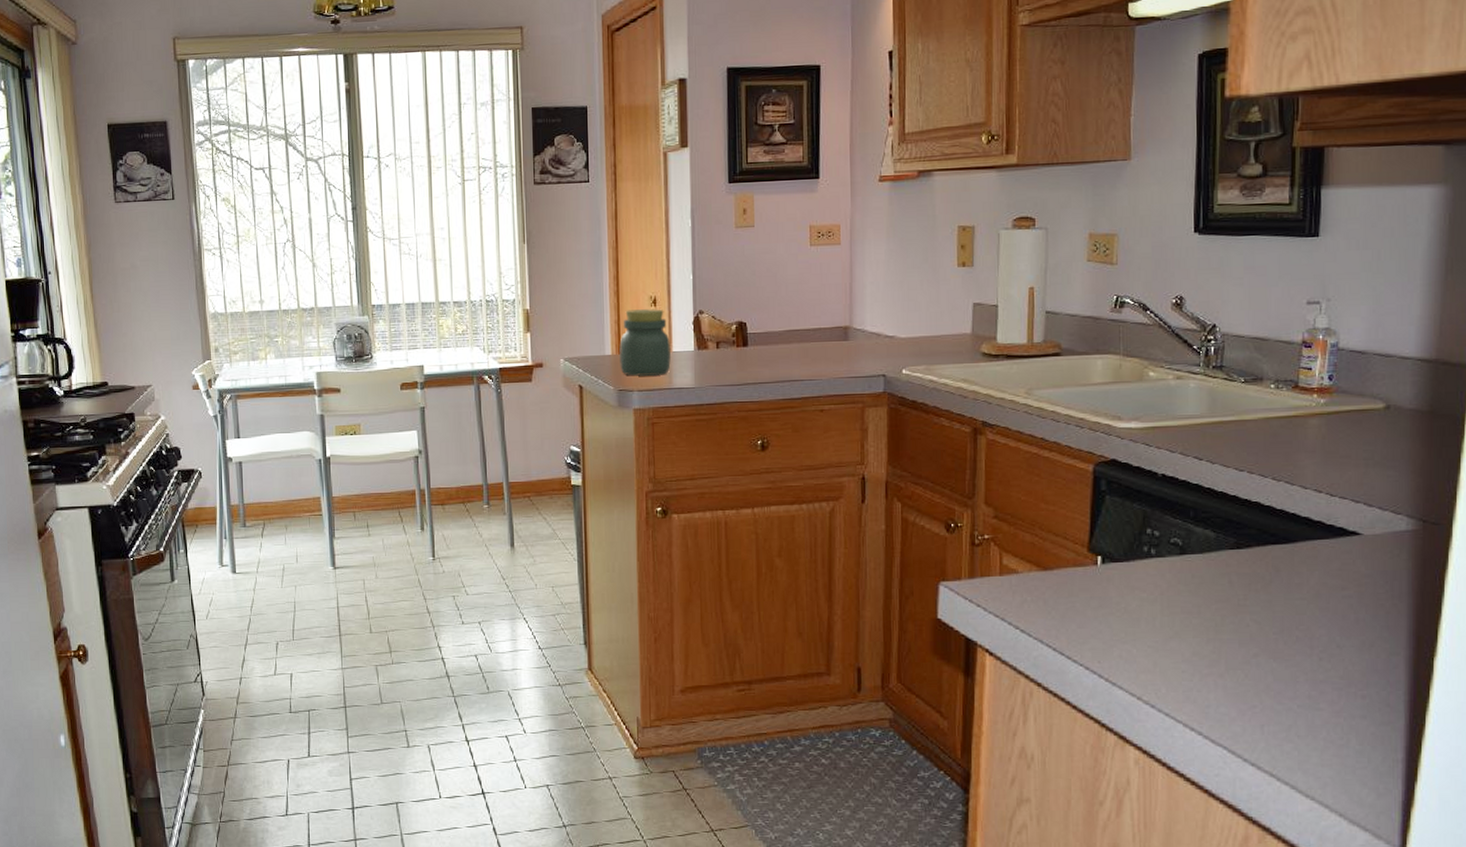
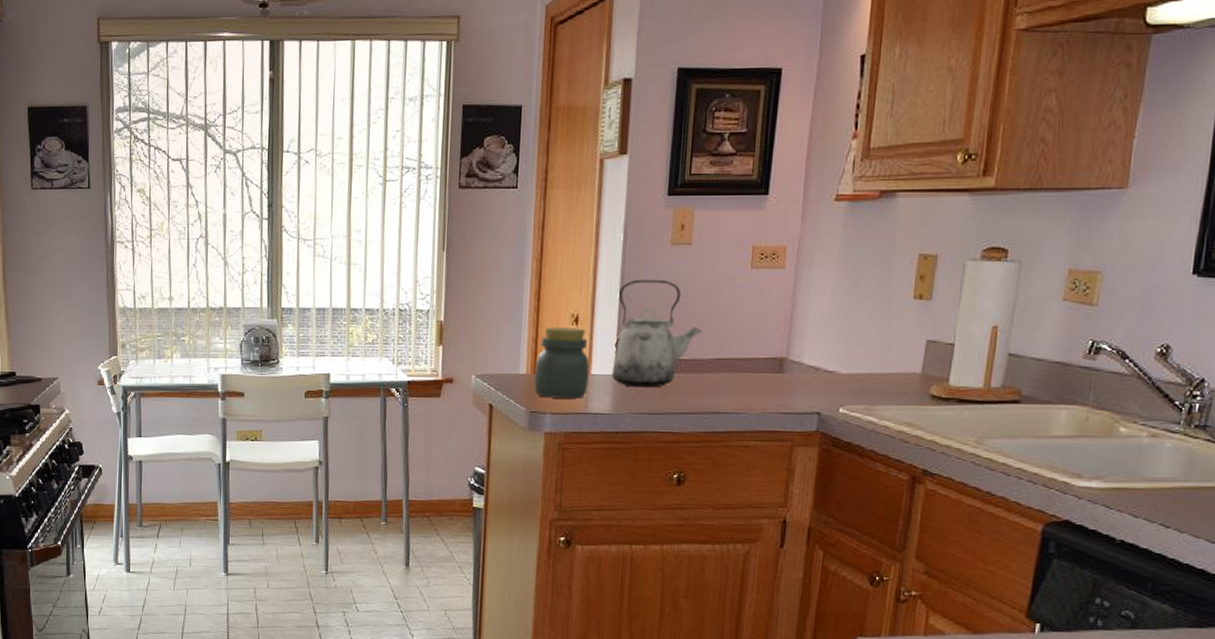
kettle: none [691,260,771,362] -> present [611,279,702,388]

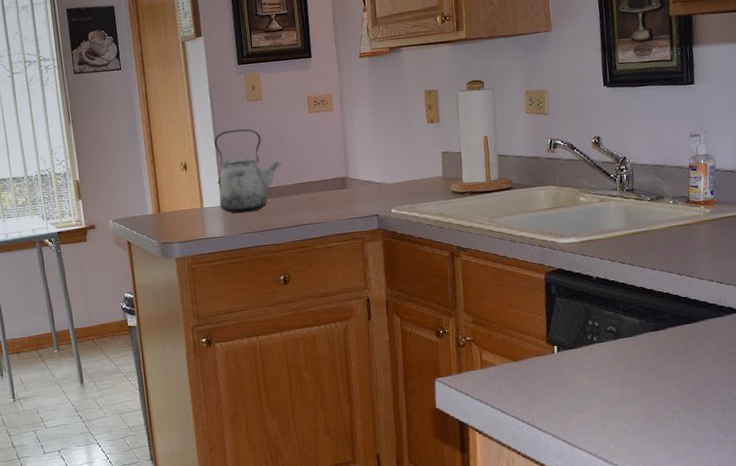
jar: present [534,327,590,399] -> none [159,173,203,231]

